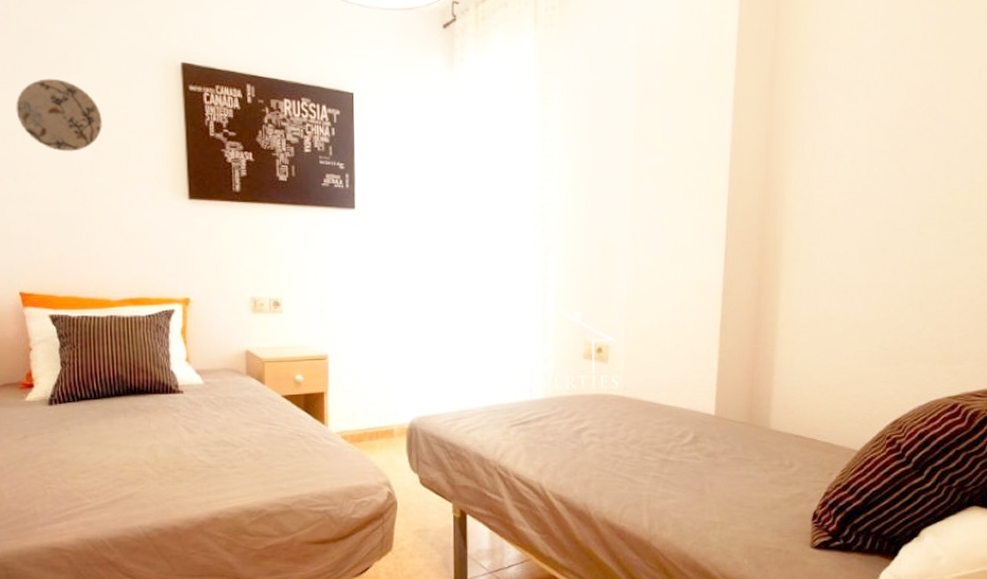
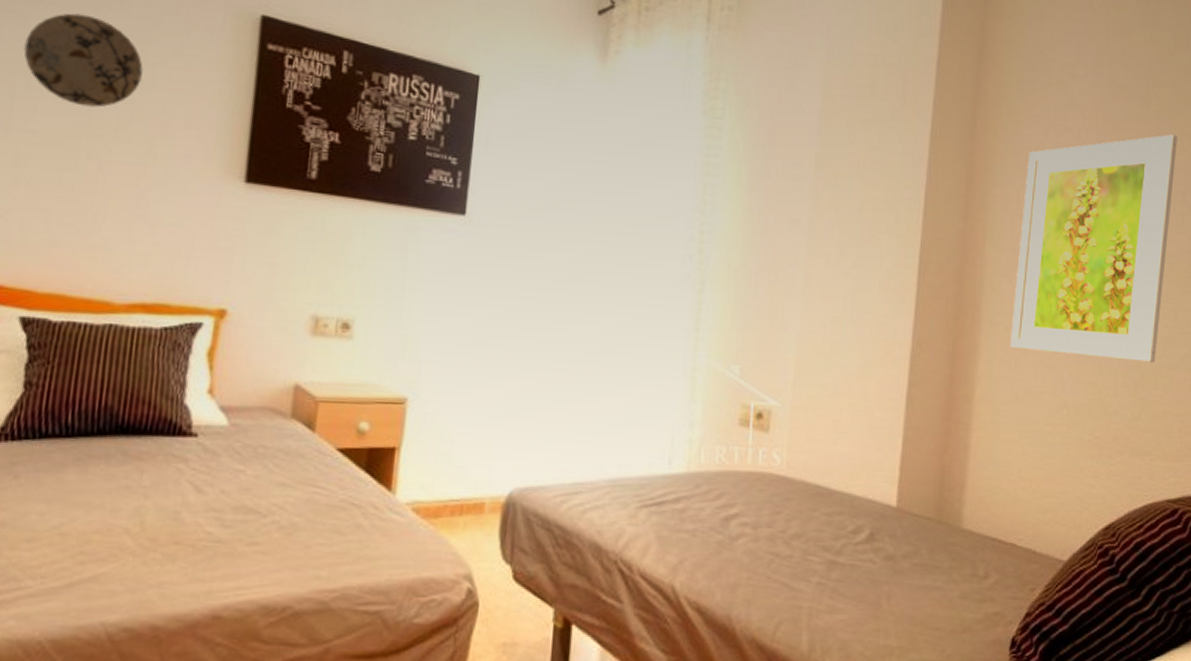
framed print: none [808,77,962,283] -> present [1010,134,1177,363]

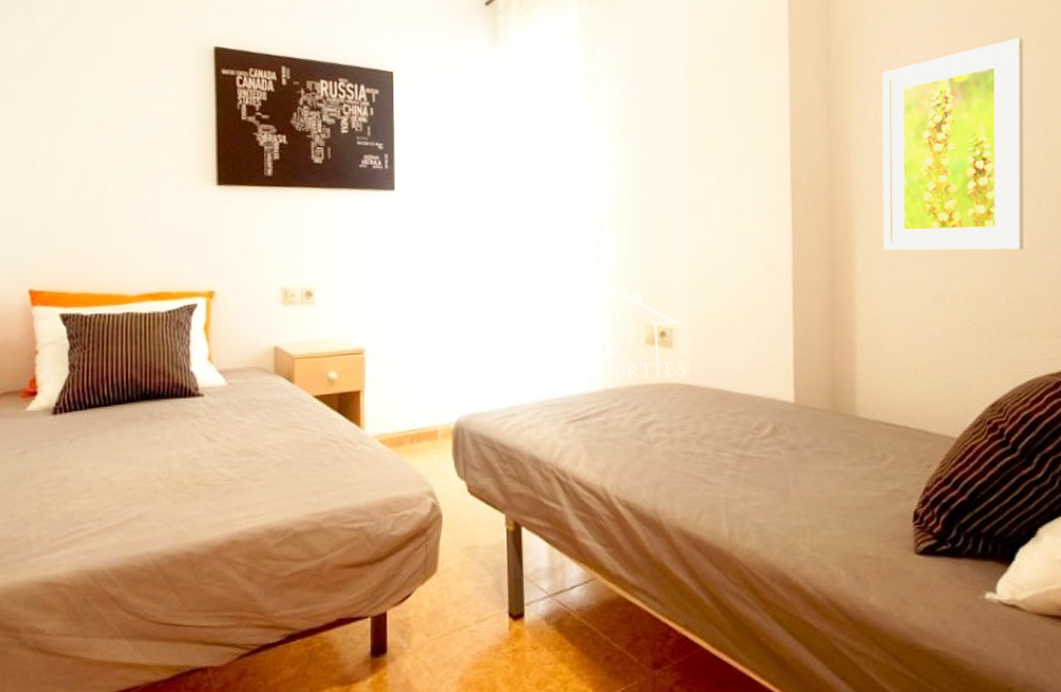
decorative plate: present [23,13,143,108] -> none [38,66,129,140]

